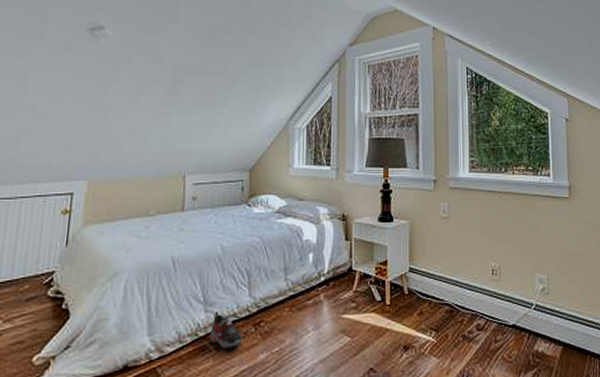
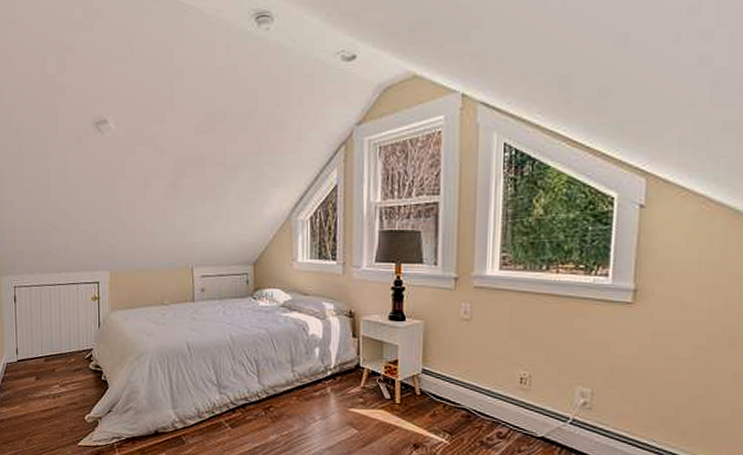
shoe: present [209,311,242,350] -> none [224,394,254,428]

